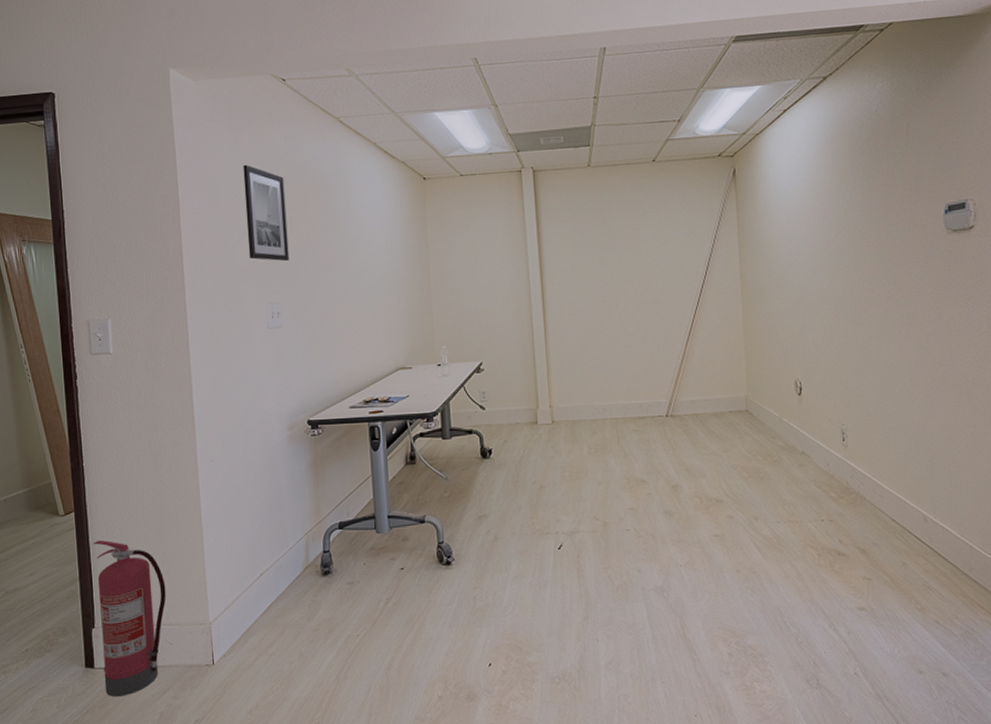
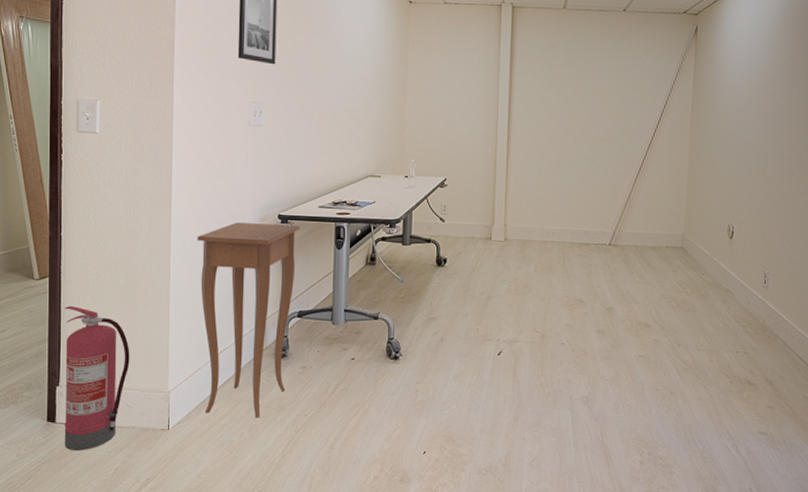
side table: none [224,430,334,644] -> present [197,222,299,418]

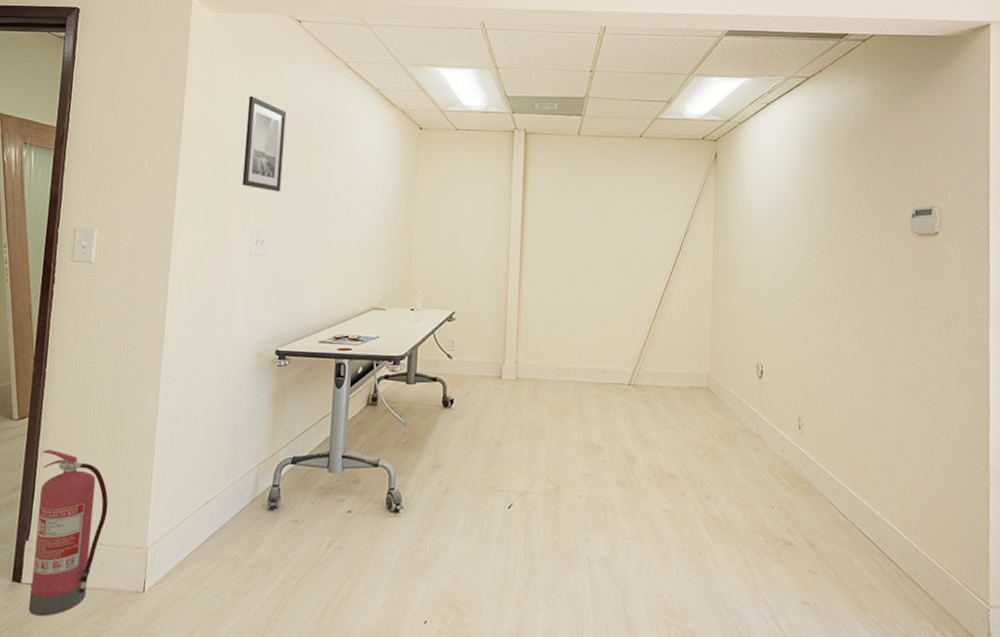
side table: present [197,222,299,418] -> none [186,358,298,580]

